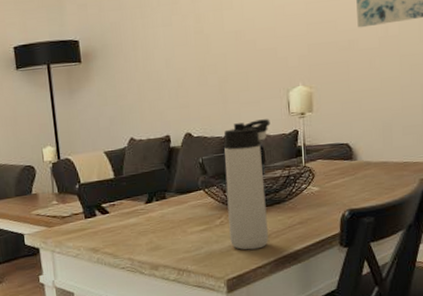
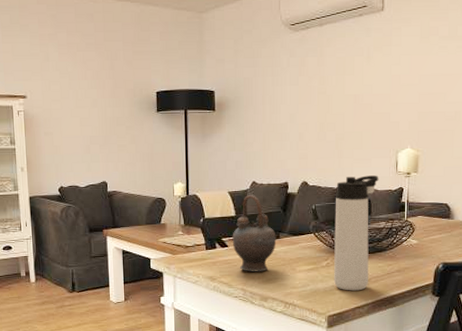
teapot: none [112,152,163,239] -> present [232,194,277,272]

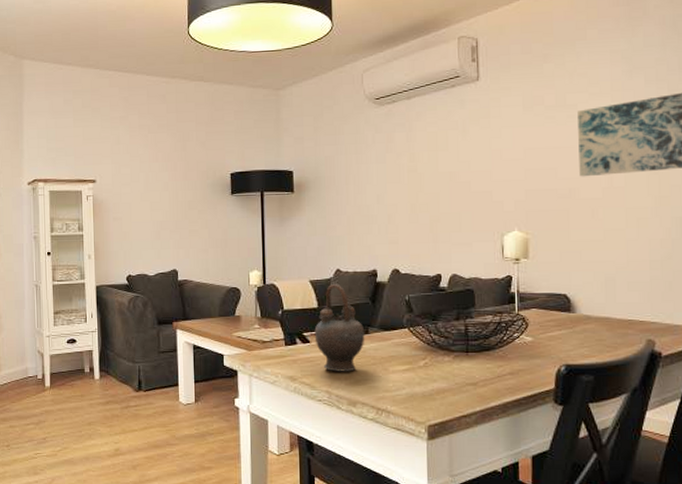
thermos bottle: present [334,175,379,291] -> none [432,262,482,396]

